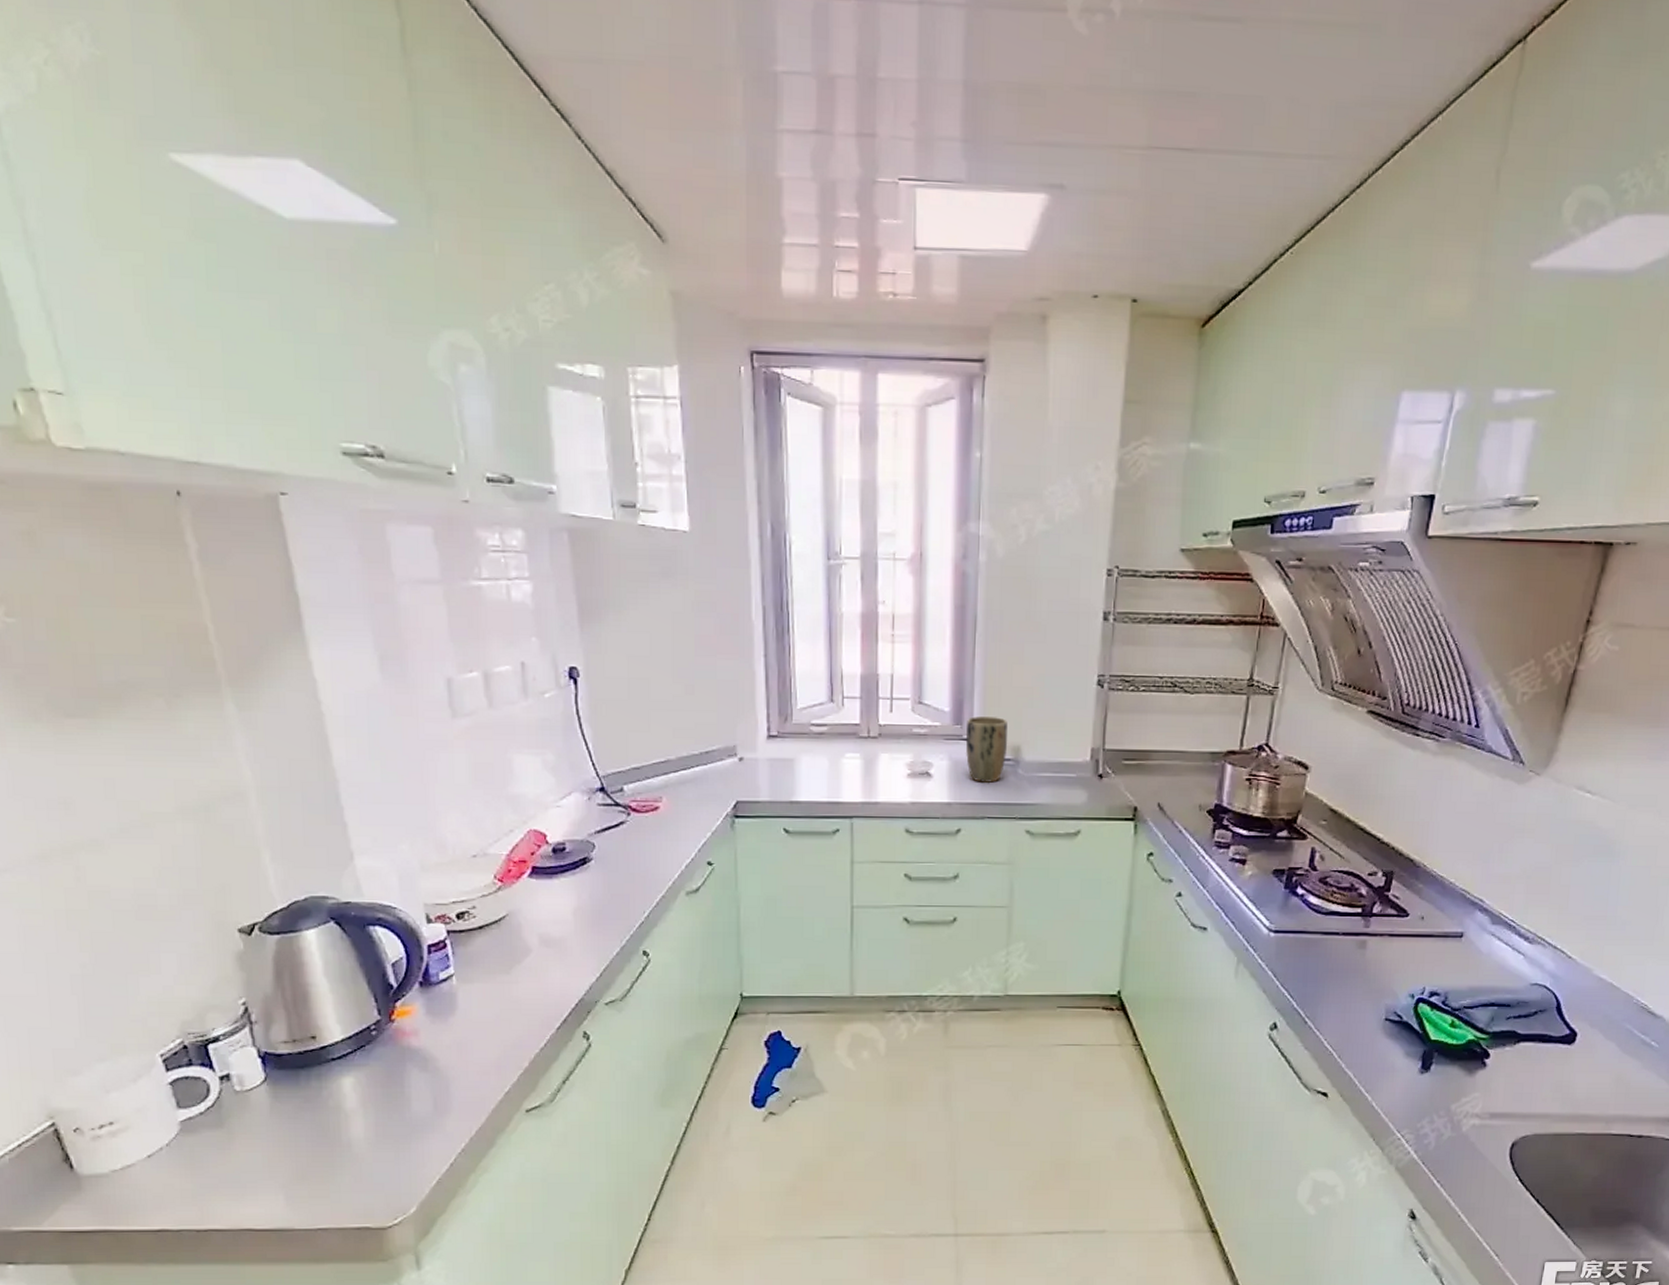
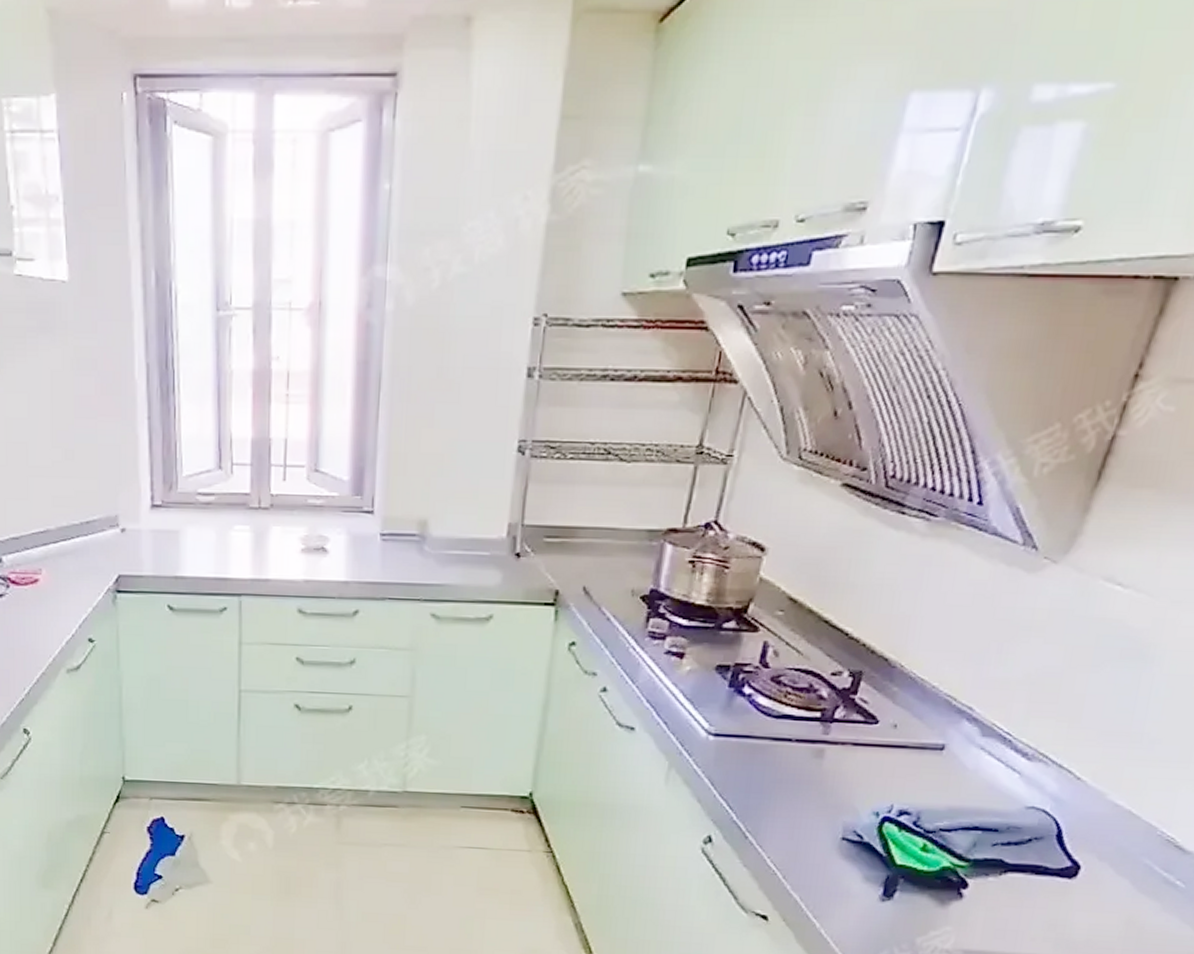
plant pot: present [965,716,1007,783] -> none [365,486,413,560]

